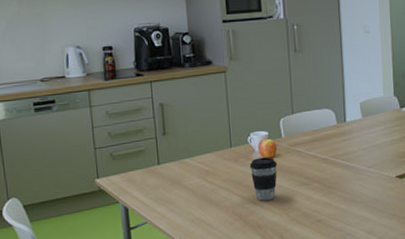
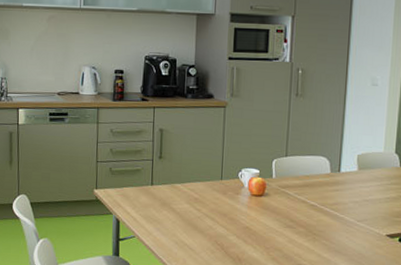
coffee cup: present [249,157,278,201] -> none [237,194,265,237]

